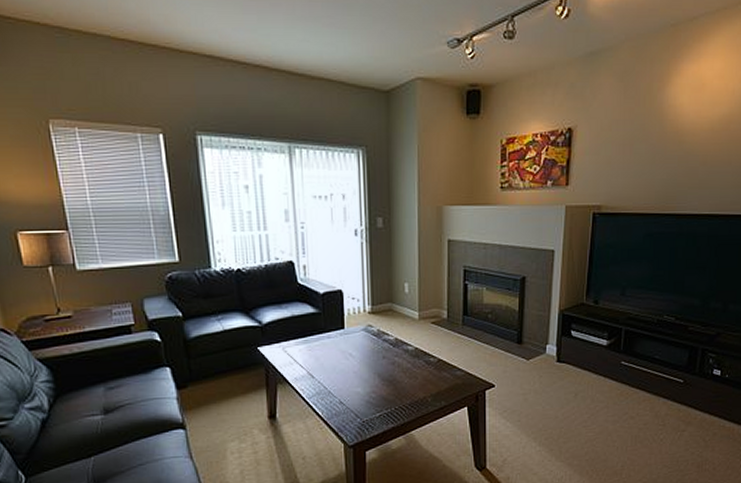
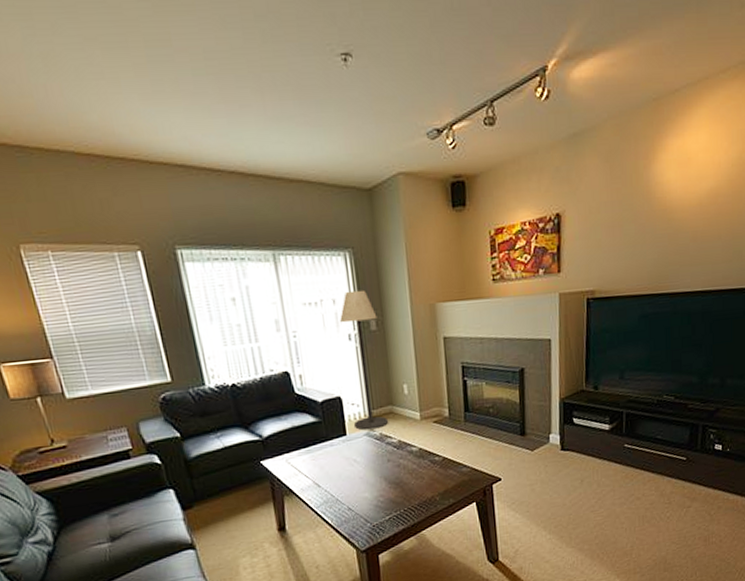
floor lamp: none [348,187,386,326] -> present [340,290,388,431]

